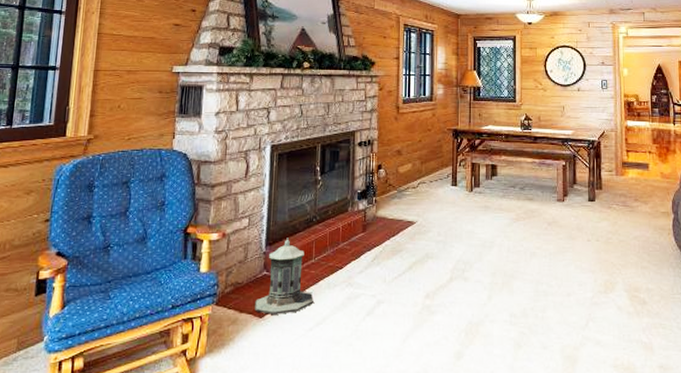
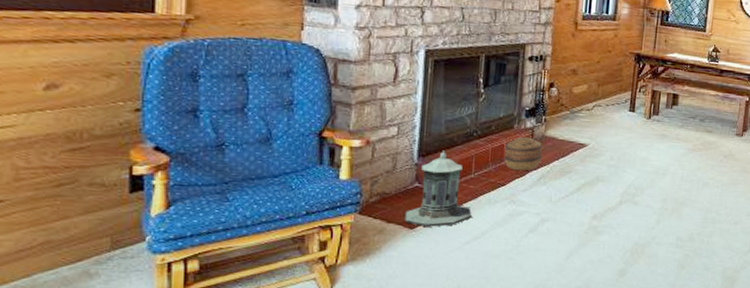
basket: none [340,218,375,253] -> present [504,136,543,171]

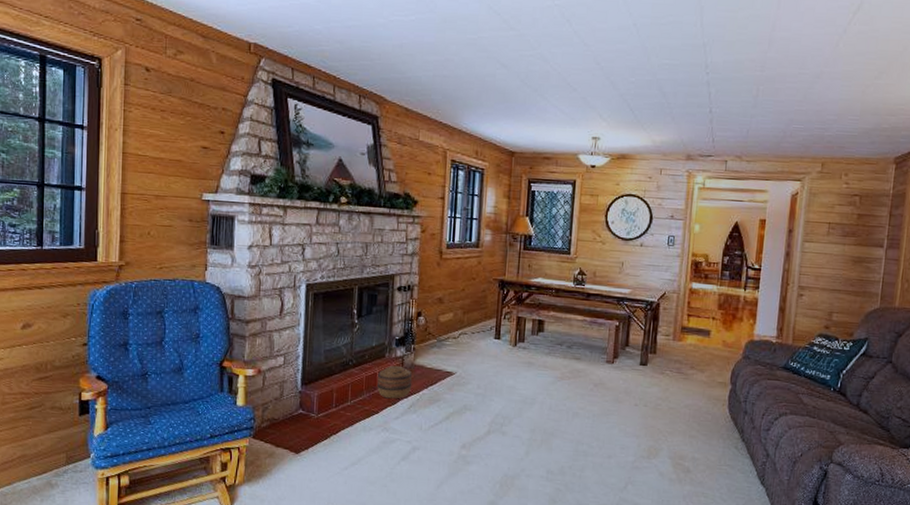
lantern: present [405,150,472,227] -> none [291,379,349,452]

